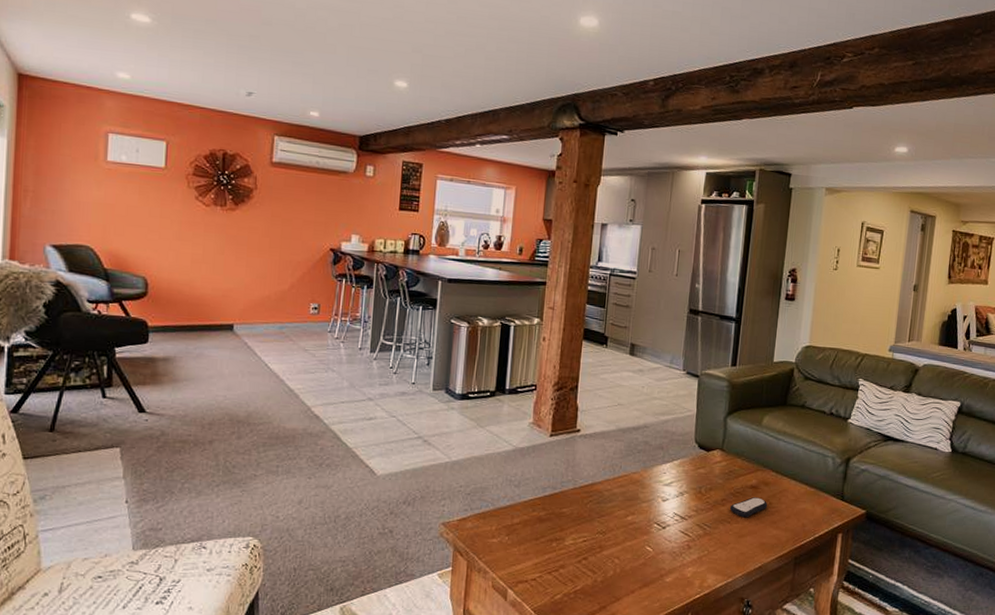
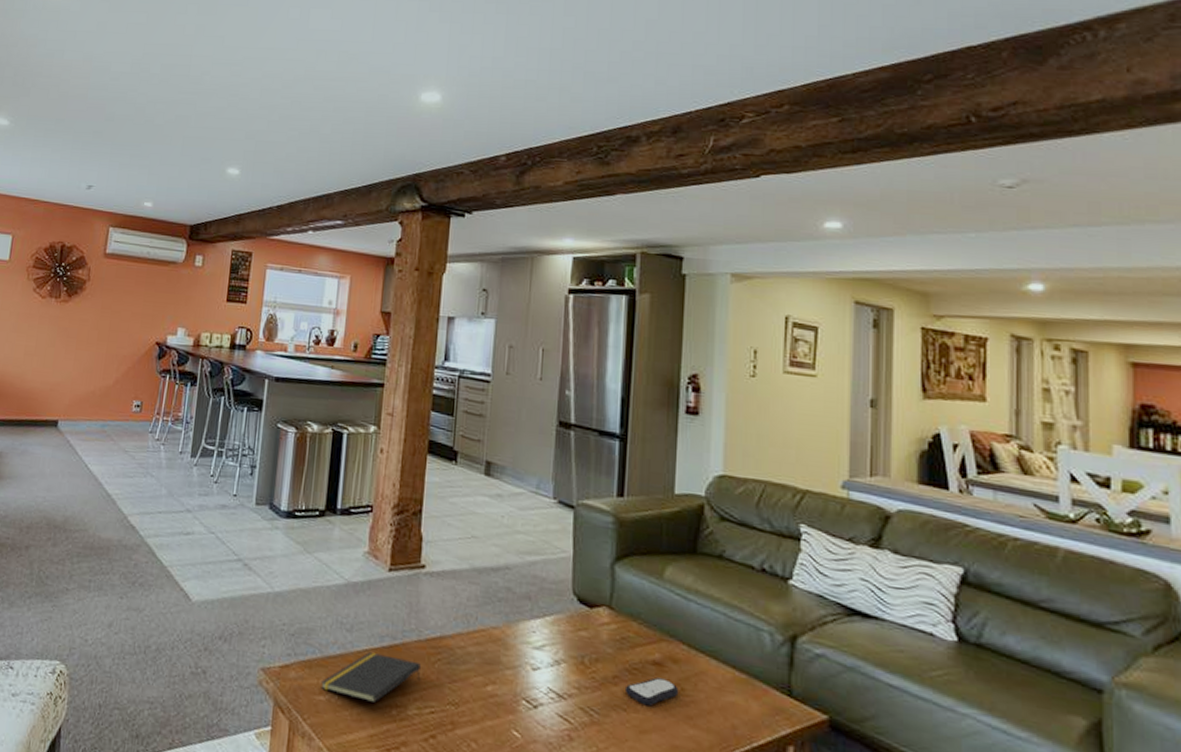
notepad: none [493,501,577,539] -> present [320,652,422,703]

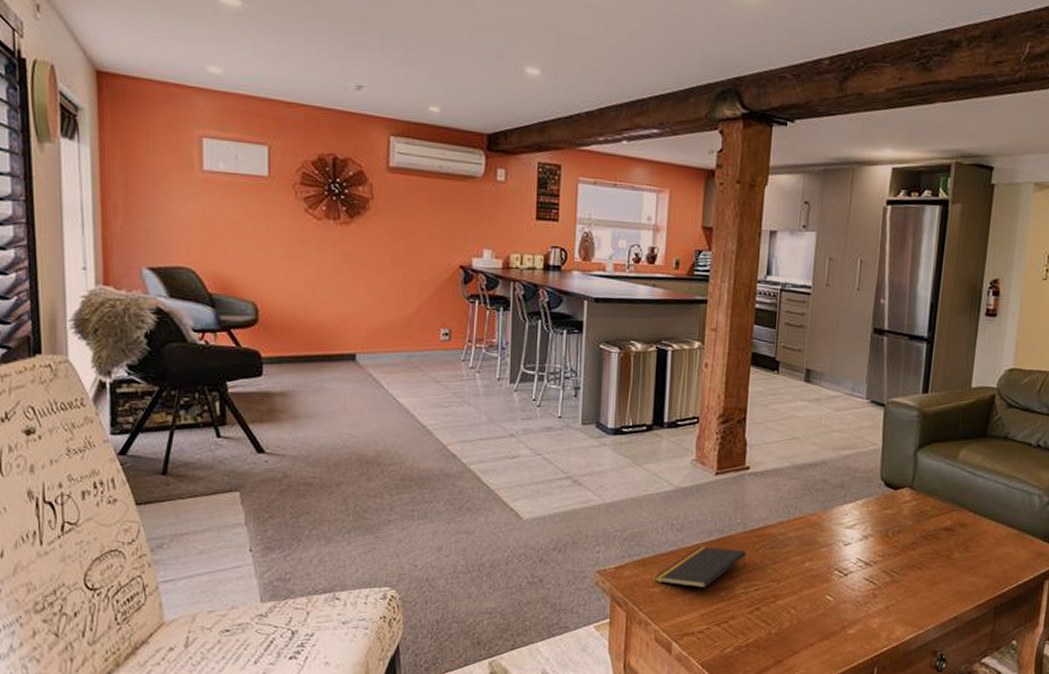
remote control: present [624,677,679,707] -> none [920,540,965,563]

